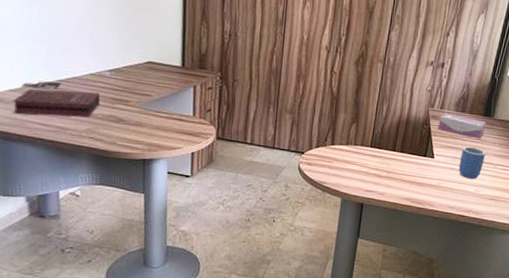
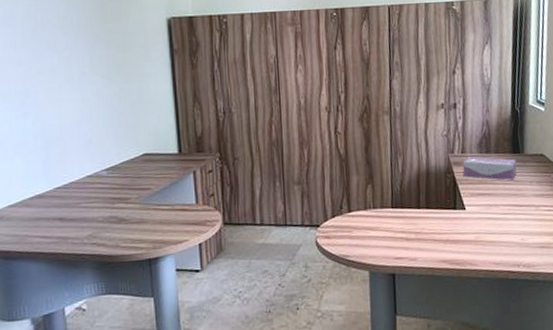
book: present [12,81,100,117] -> none [12,190,99,231]
mug: present [458,146,486,180] -> none [495,189,524,228]

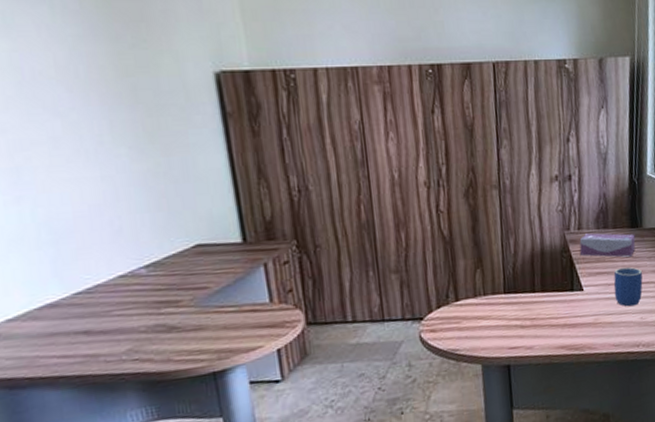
mug: none [495,189,524,228] -> present [613,267,643,307]

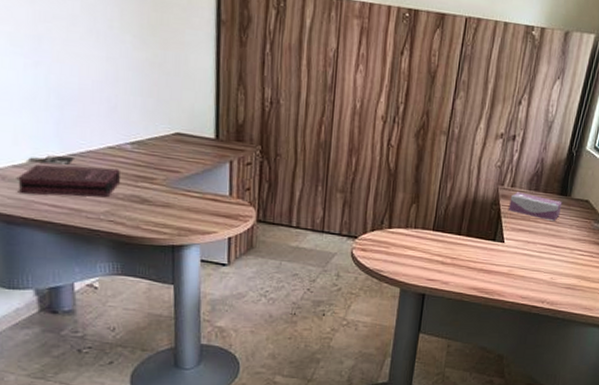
book: none [13,296,139,352] -> present [16,155,120,198]
mug: present [613,267,643,307] -> none [531,229,562,266]

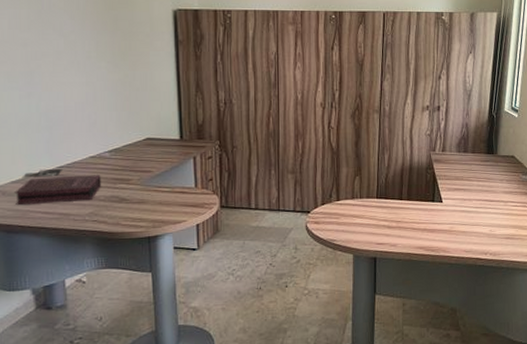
tissue box: present [509,192,563,222] -> none [442,155,491,179]

